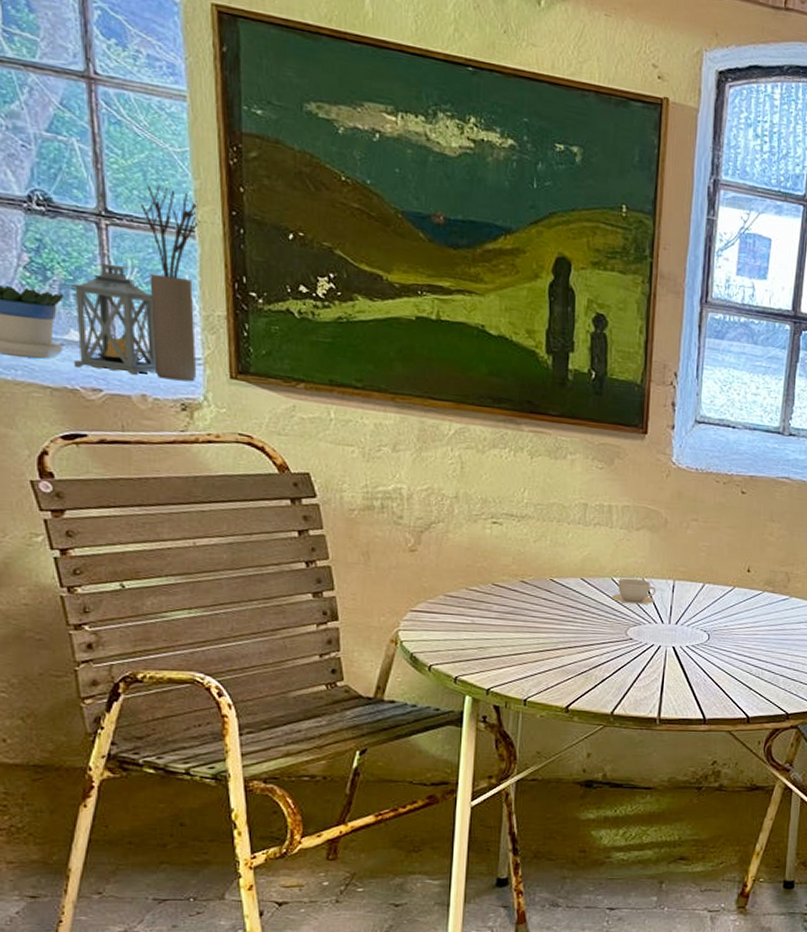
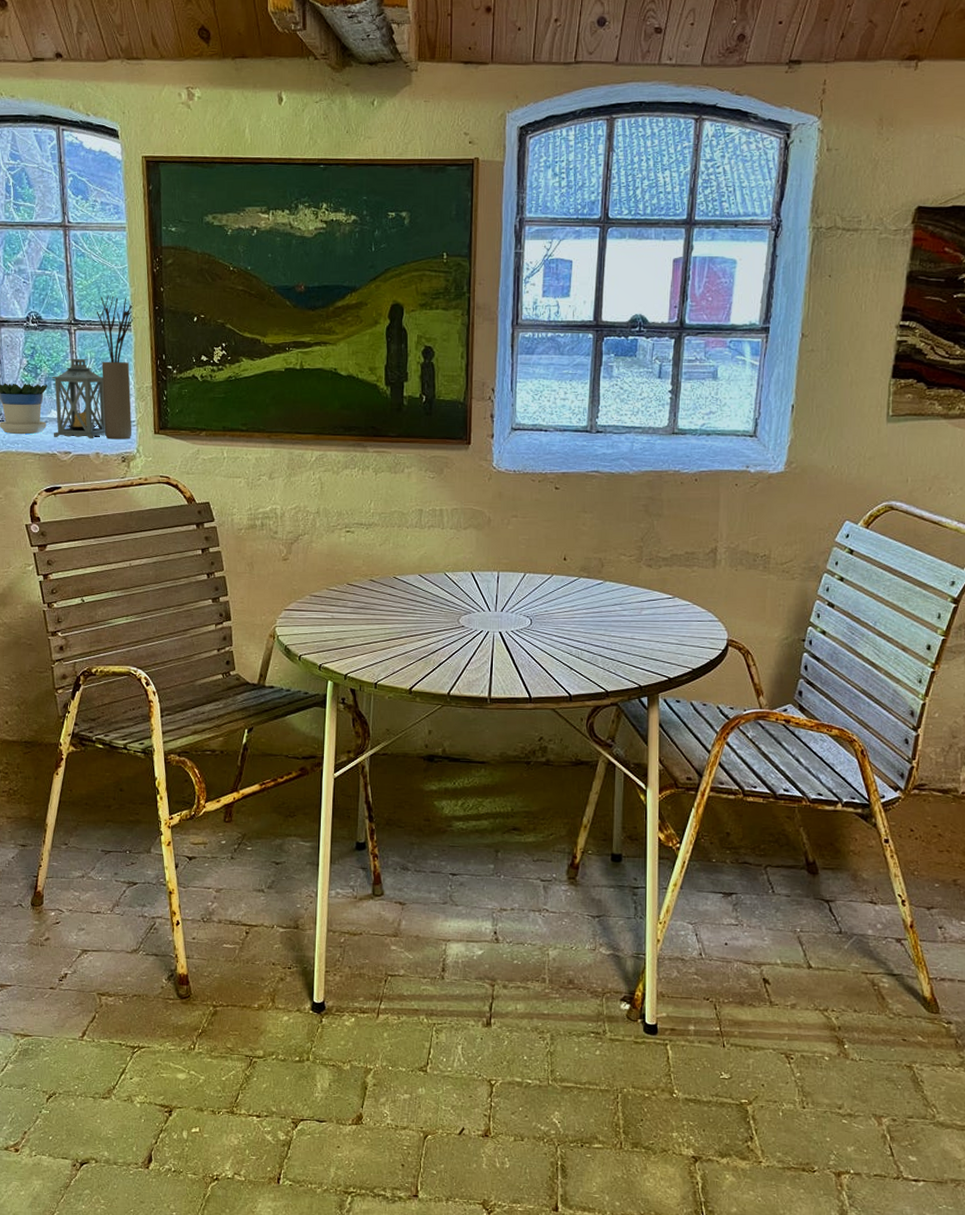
teacup: present [612,578,655,605] -> none [445,572,482,595]

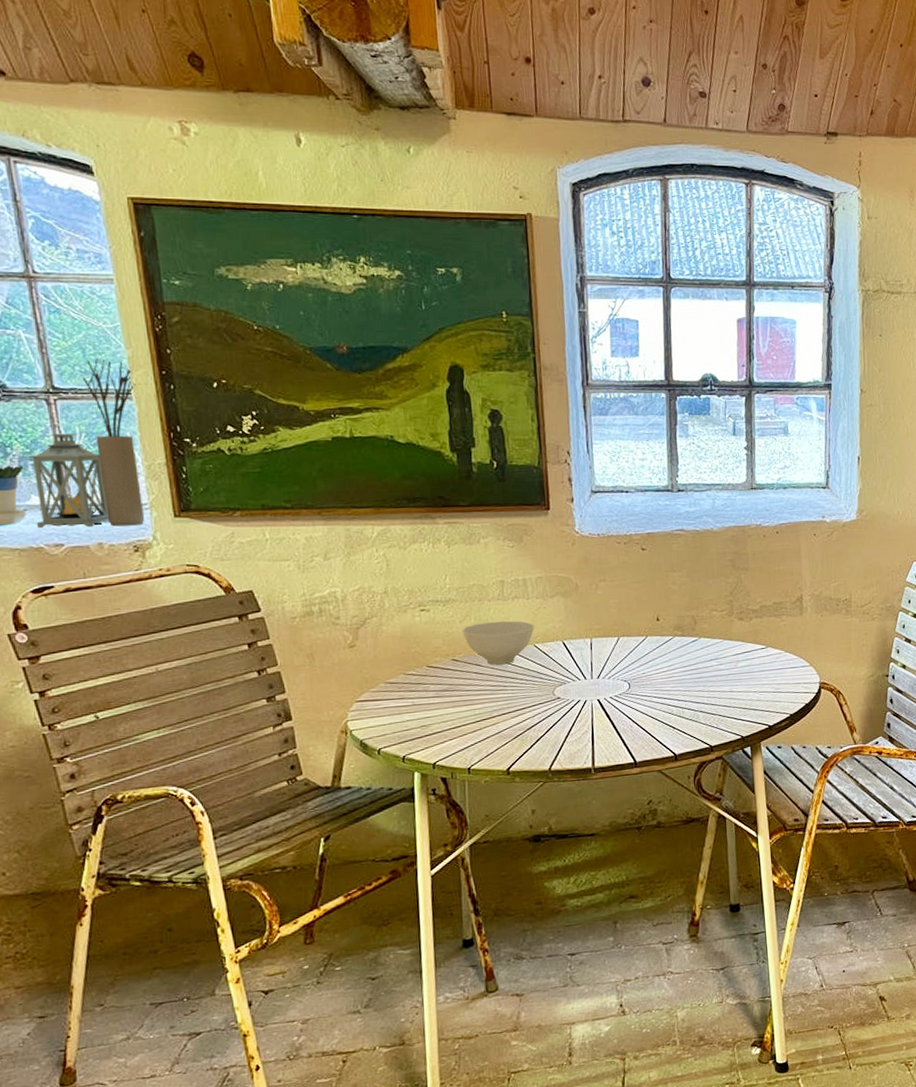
bowl: none [381,547,447,589] -> present [462,620,535,665]

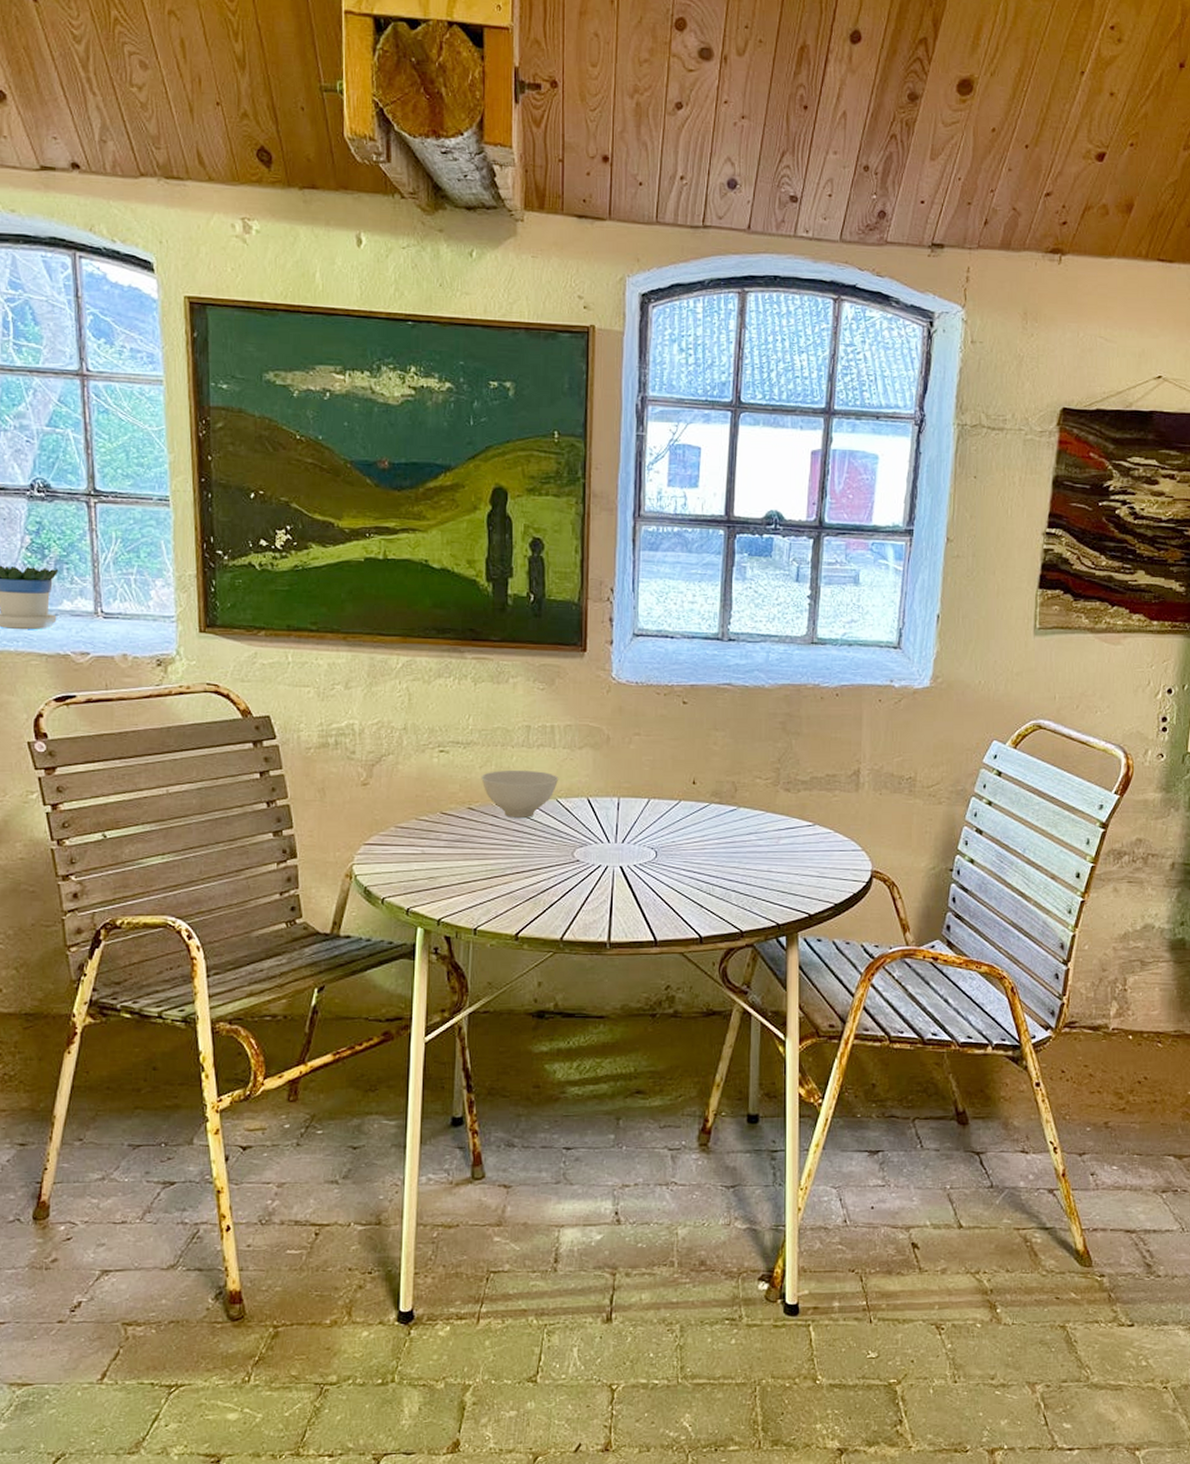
lantern: present [27,433,110,529] -> none [63,537,136,638]
vase: present [82,358,145,527] -> none [123,462,174,639]

